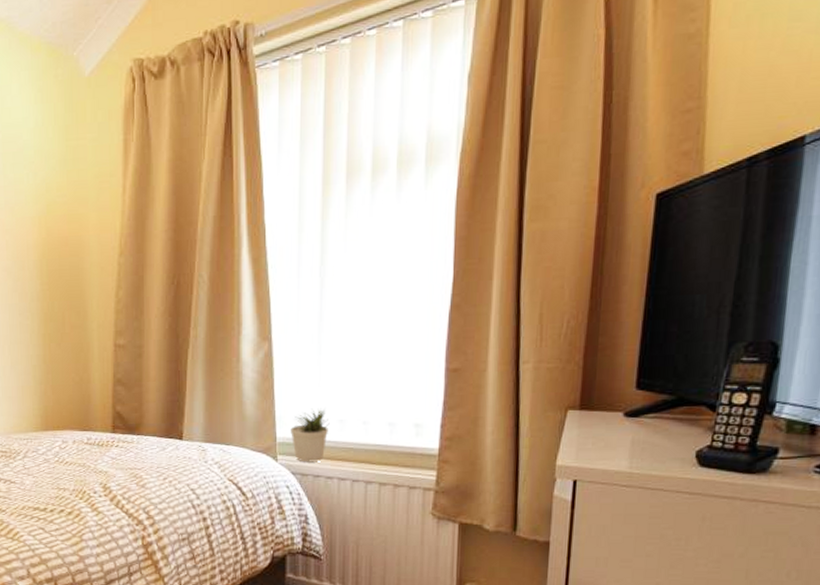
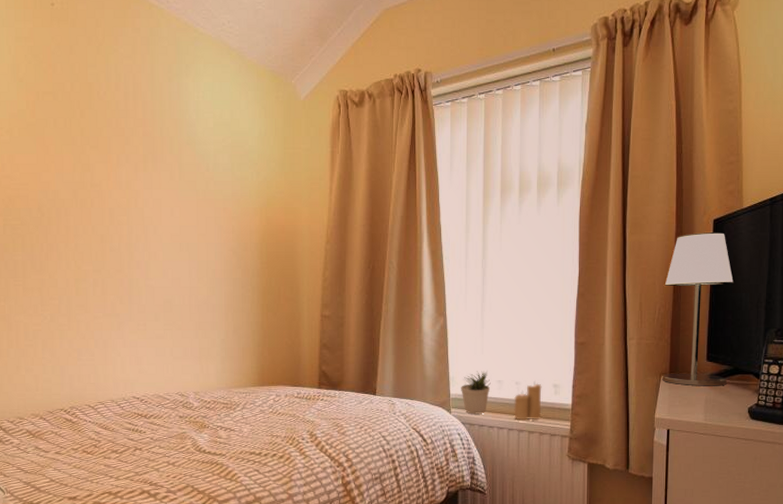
candle: none [359,418,398,470] -> present [513,380,542,421]
table lamp: none [569,210,685,423] -> present [662,231,735,386]

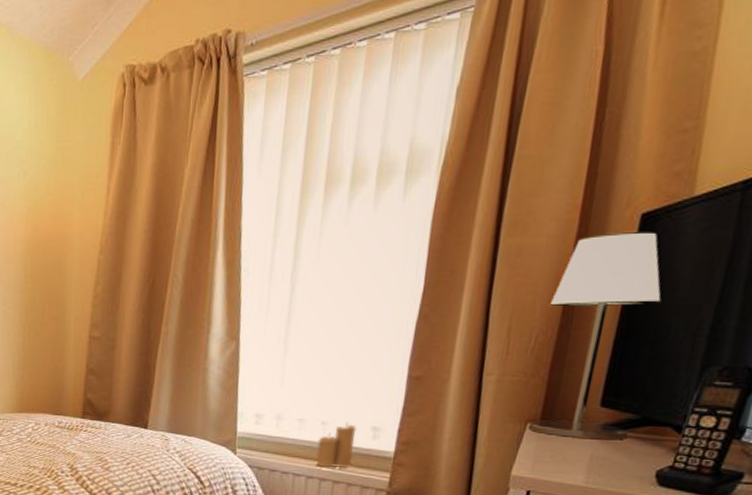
potted plant: present [461,371,491,415] -> none [250,406,290,458]

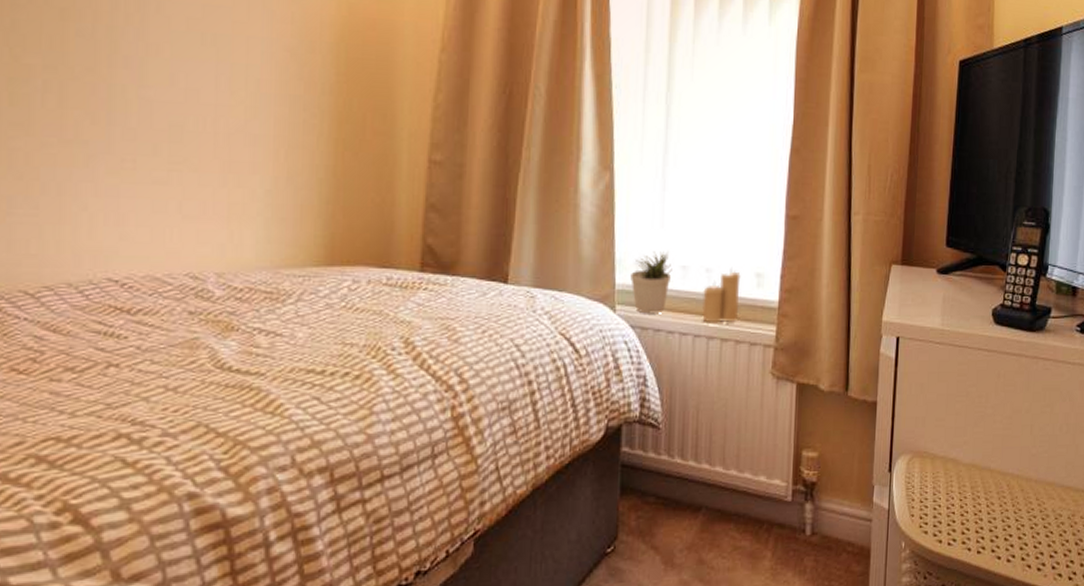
potted plant: none [250,406,290,458] -> present [630,251,672,314]
table lamp: present [528,230,662,440] -> none [892,76,981,280]

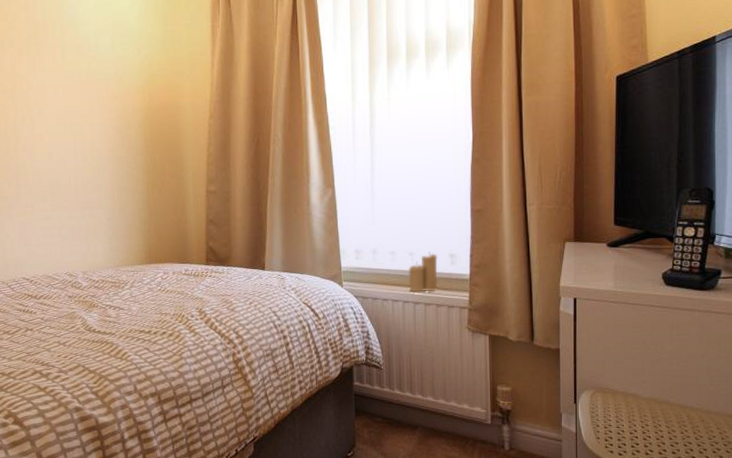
potted plant: present [630,251,672,314] -> none [352,242,383,287]

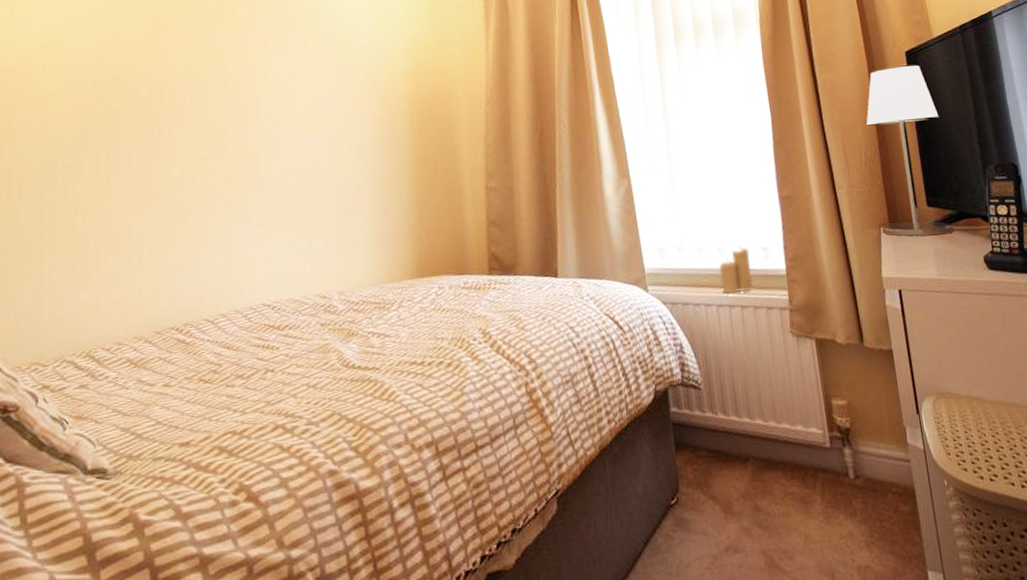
table lamp: none [565,88,642,252] -> present [866,64,954,237]

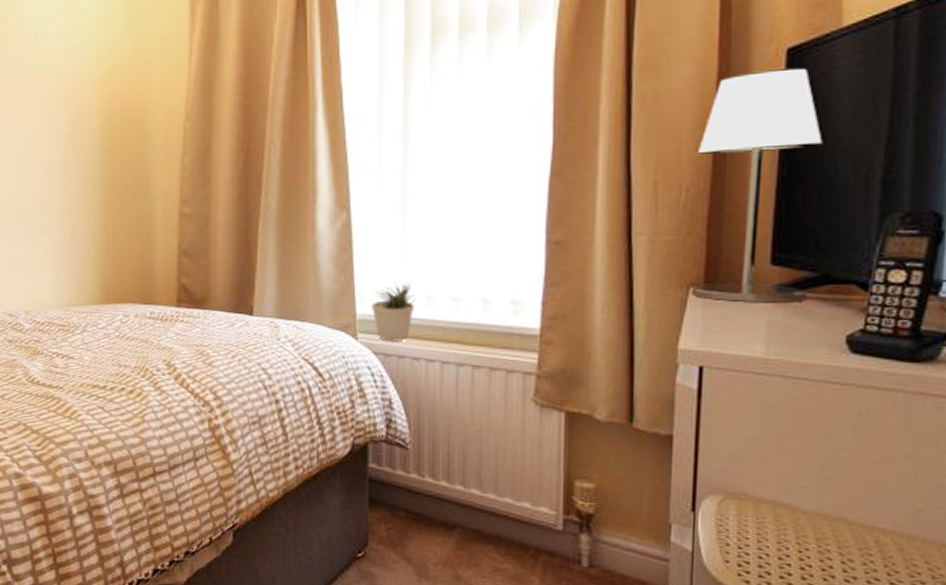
potted plant: none [656,238,690,291] -> present [372,282,416,342]
candle: present [719,244,754,294] -> none [449,295,494,351]

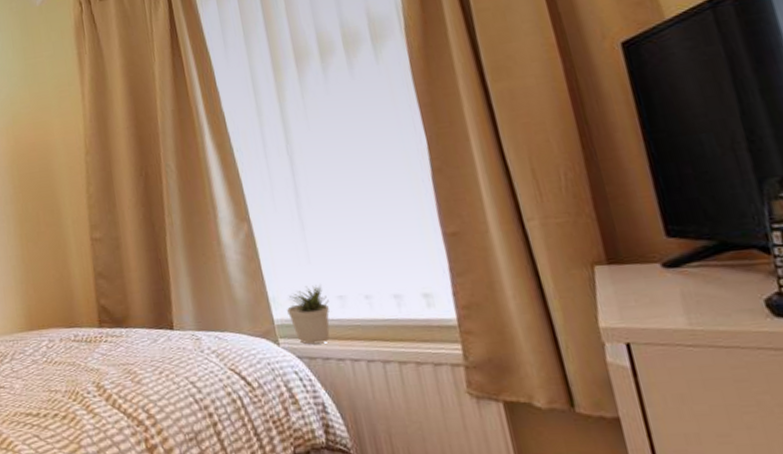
table lamp: present [691,66,824,303] -> none [564,56,713,276]

